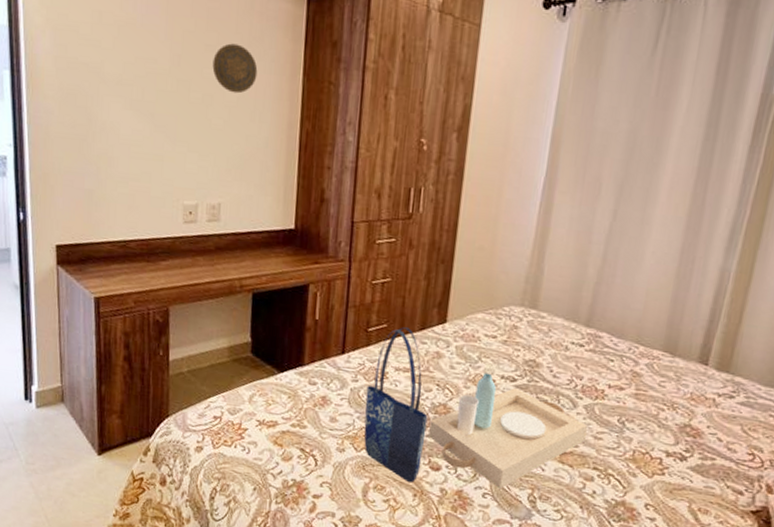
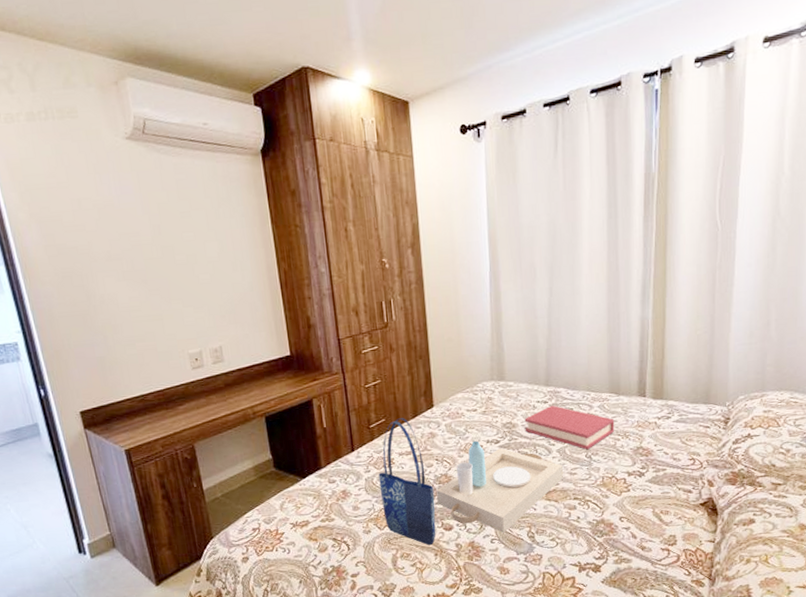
decorative plate: present [212,43,258,94] -> none [189,207,232,250]
hardback book: none [549,350,663,414] -> present [524,405,615,450]

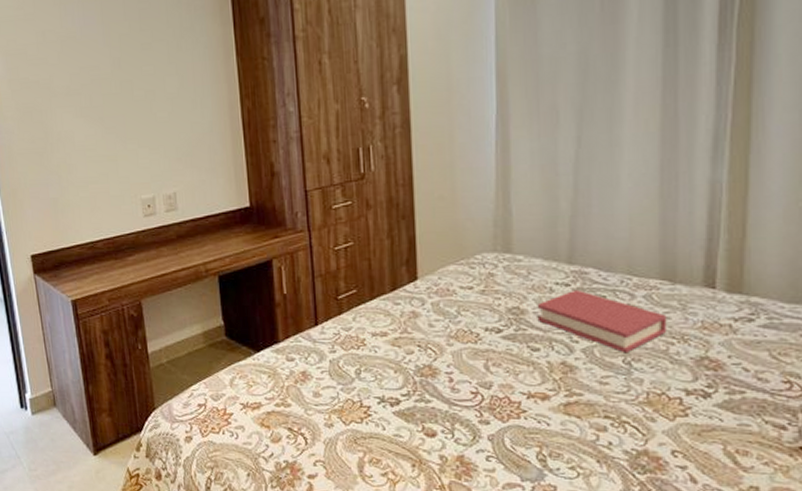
shopping bag: present [378,418,436,546] -> none [345,290,415,453]
serving tray: present [436,441,563,533] -> none [417,327,589,451]

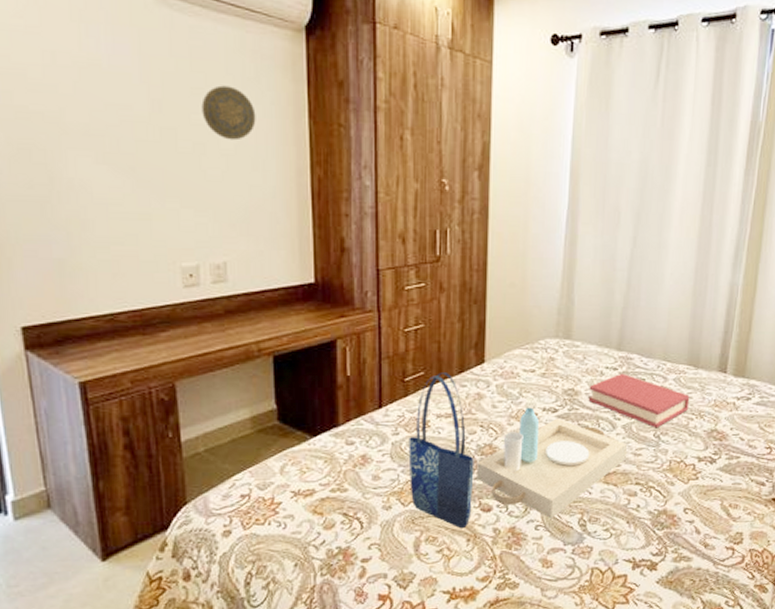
decorative plate: none [150,37,193,85] -> present [201,85,256,141]
shopping bag: none [345,290,415,453] -> present [408,373,474,529]
serving tray: none [417,327,589,451] -> present [477,407,627,519]

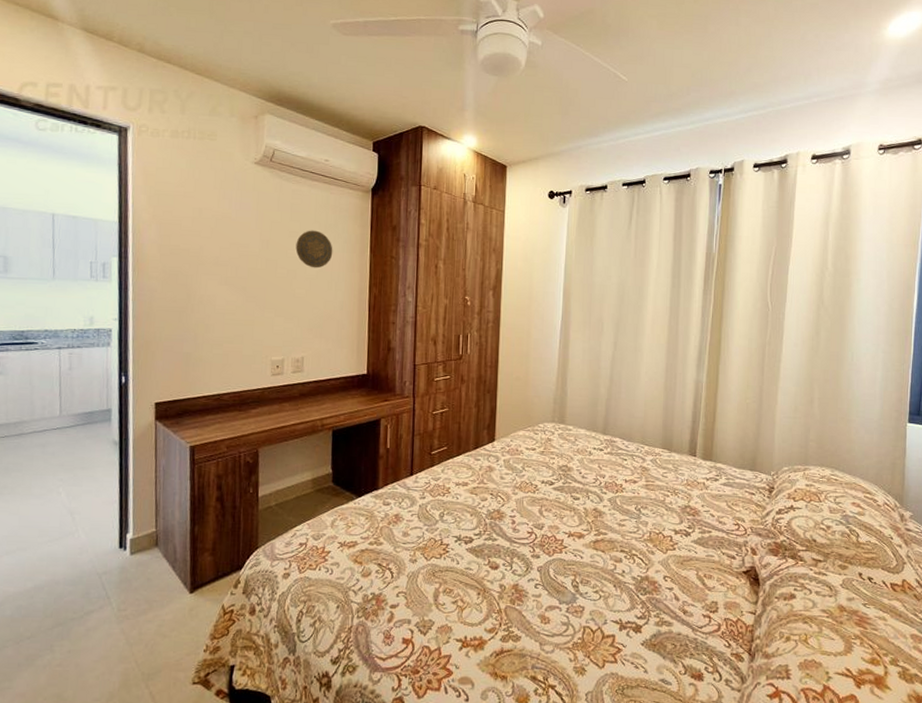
shopping bag: present [408,373,474,529] -> none [432,448,485,583]
serving tray: present [477,407,627,519] -> none [487,480,612,579]
hardback book: present [588,373,690,428] -> none [579,453,665,503]

